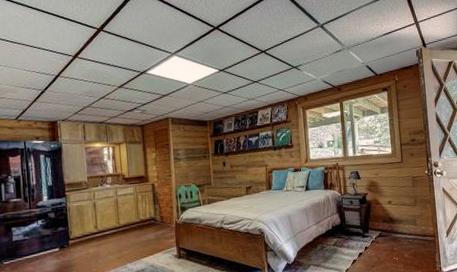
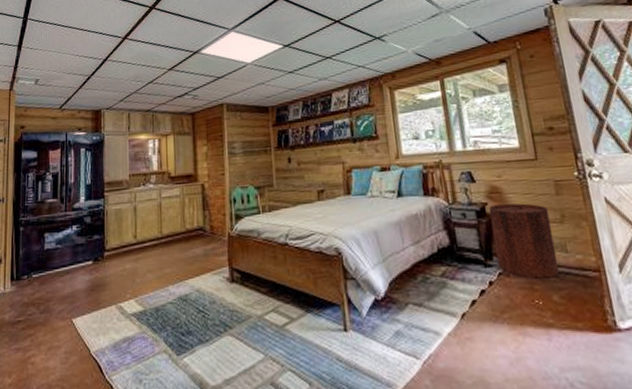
trash can: none [368,193,411,244] -> present [488,203,560,279]

